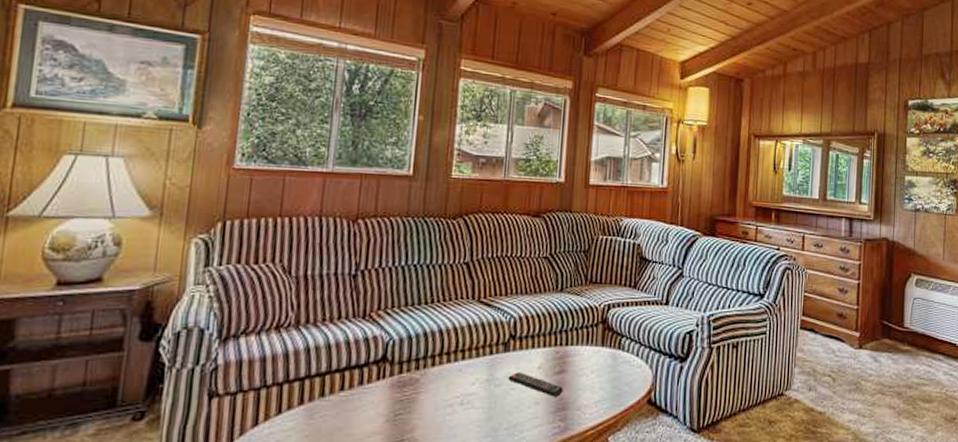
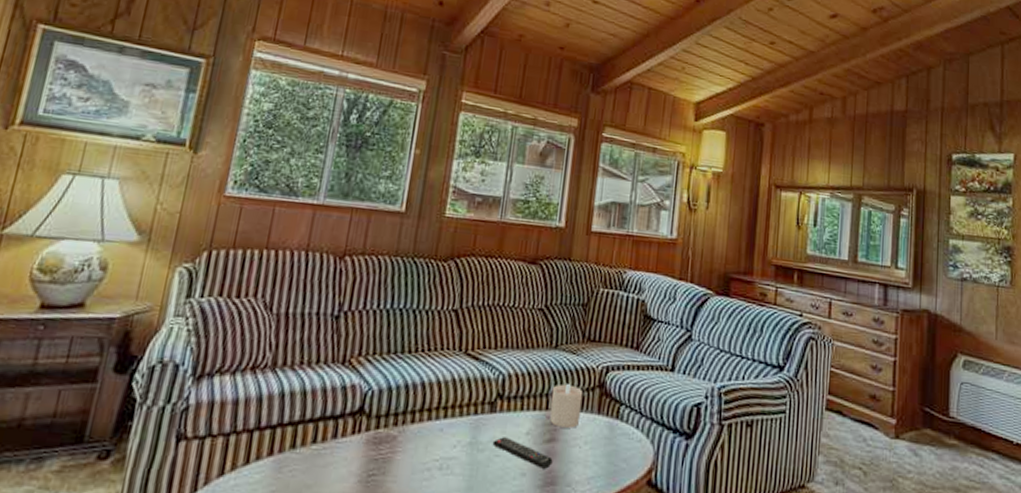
candle: none [559,321,588,360] -> present [550,382,584,428]

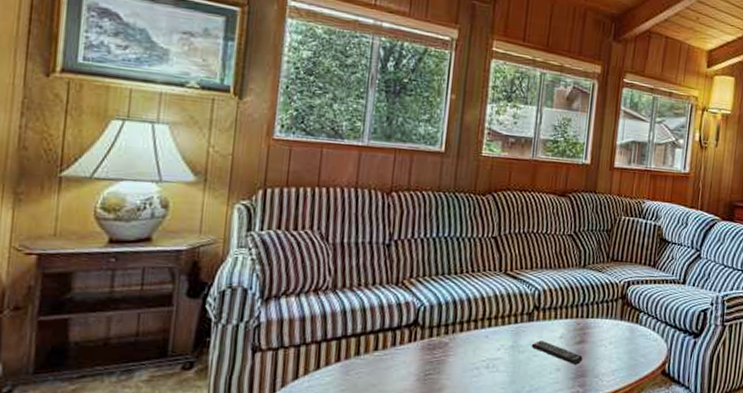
candle: present [550,382,584,428] -> none [580,295,608,332]

